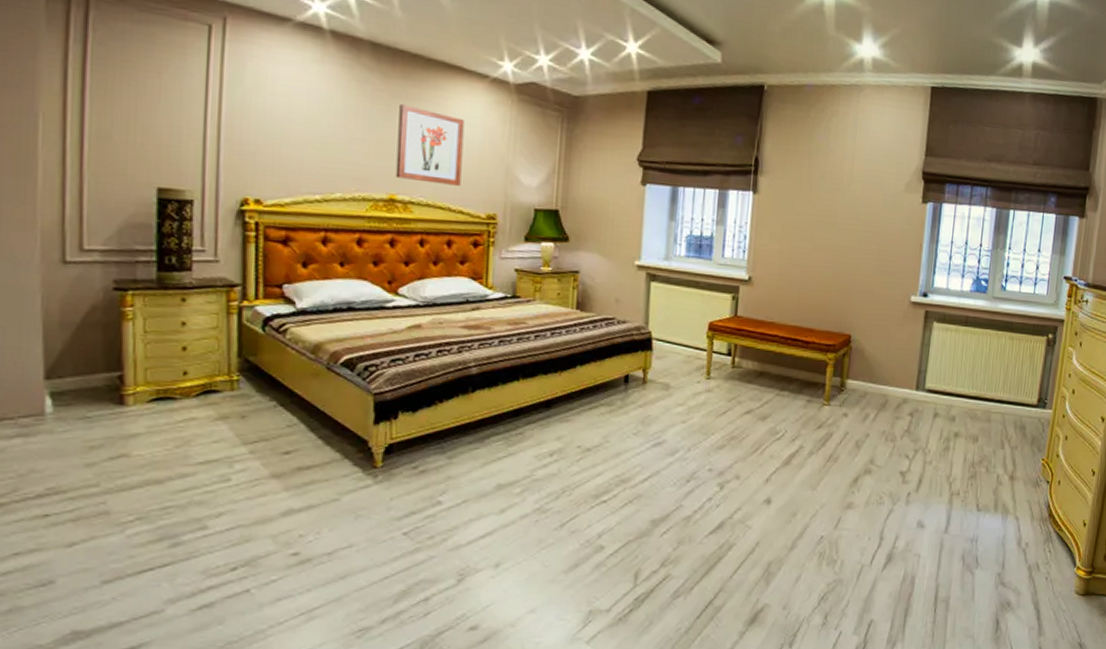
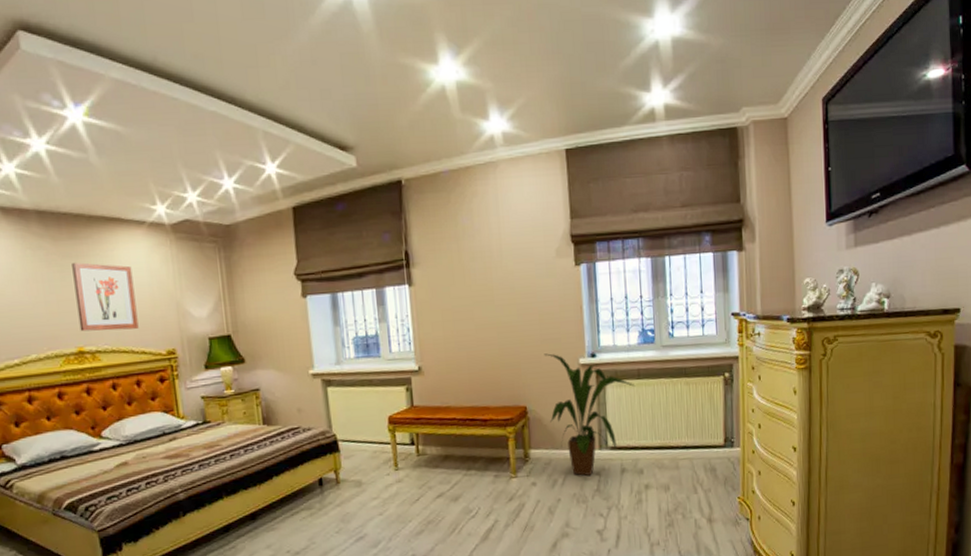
house plant: none [872,285,962,415] -> present [544,353,636,476]

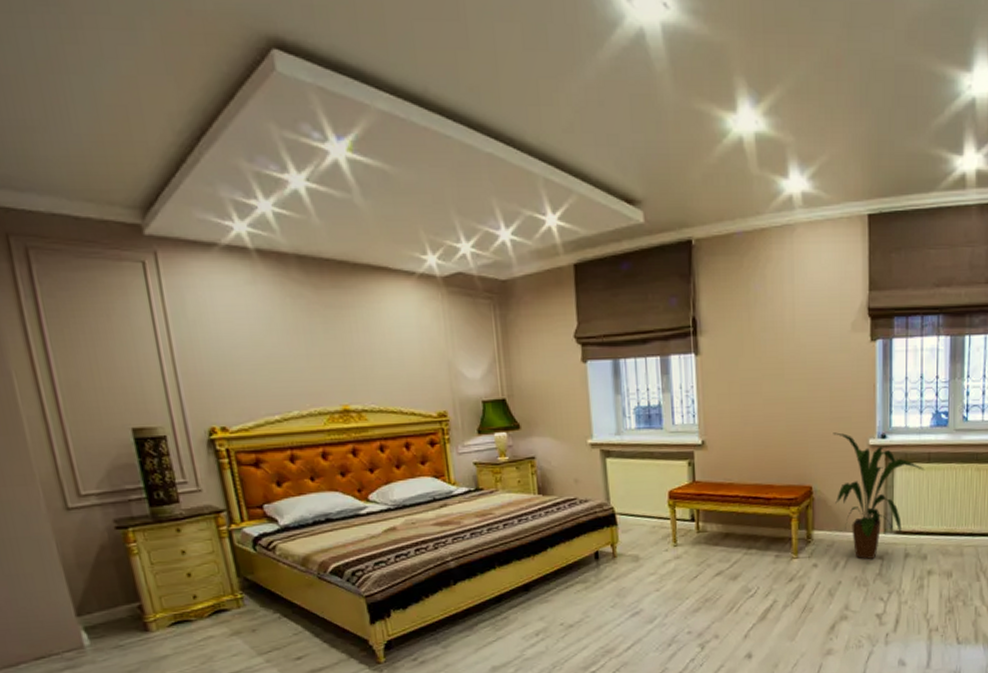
wall art: present [72,262,139,332] -> none [335,314,408,389]

